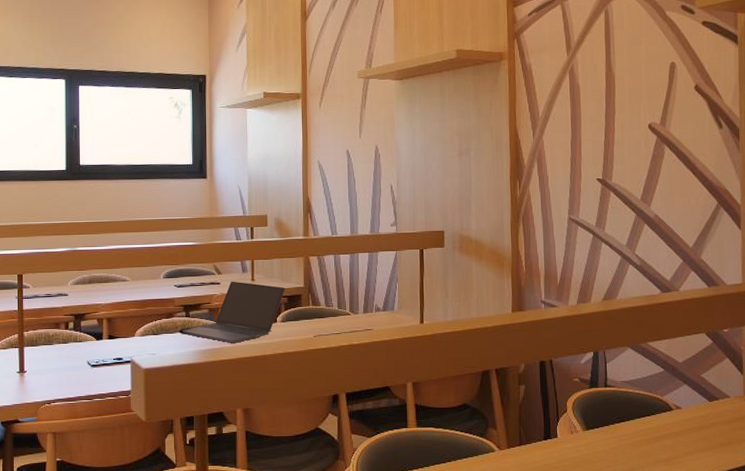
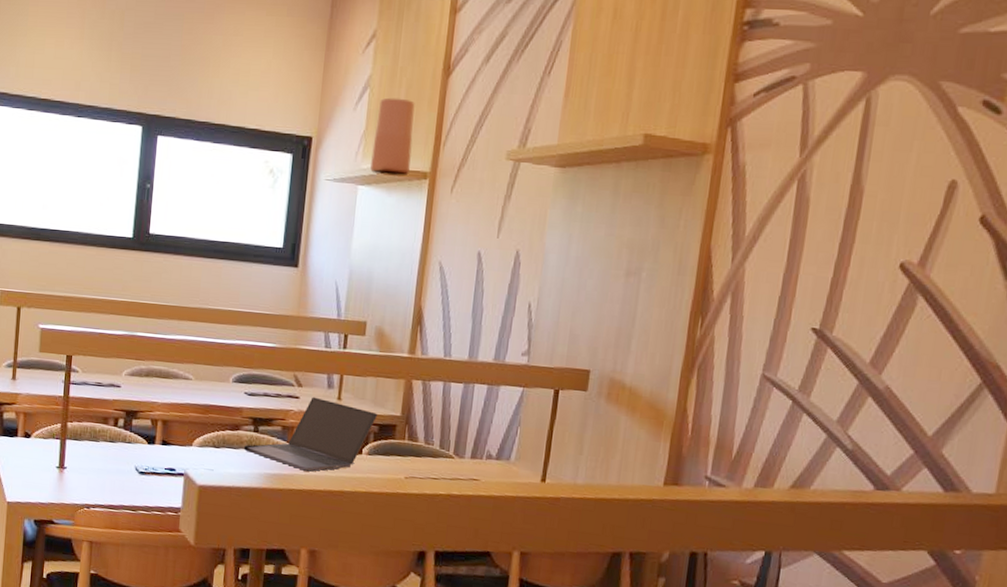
vase: none [254,39,285,99] -> present [370,97,415,177]

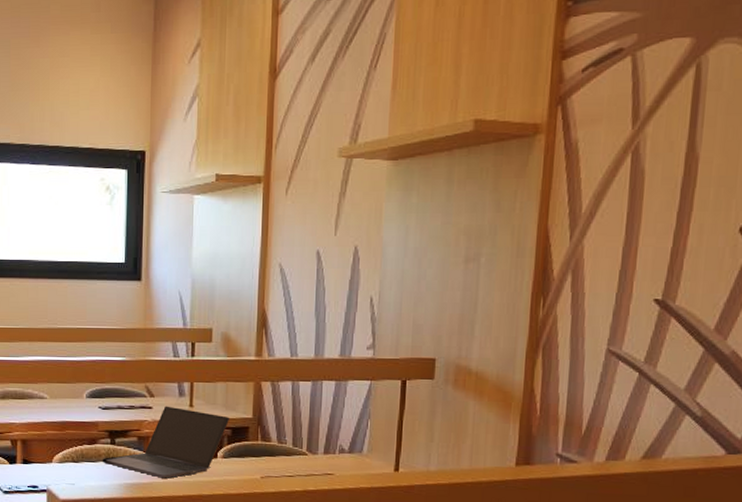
vase: present [370,97,415,177] -> none [205,105,245,183]

